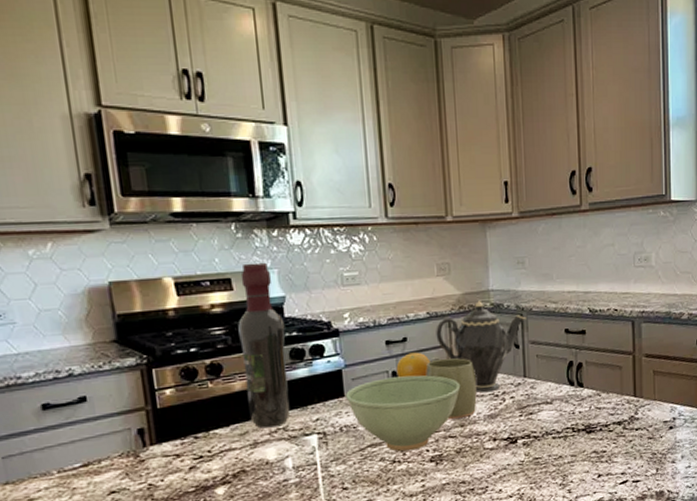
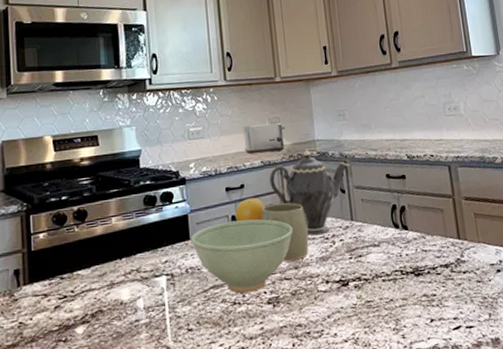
wine bottle: present [238,262,291,429] -> none [101,121,143,270]
toaster: none [407,268,456,305] -> present [243,122,285,155]

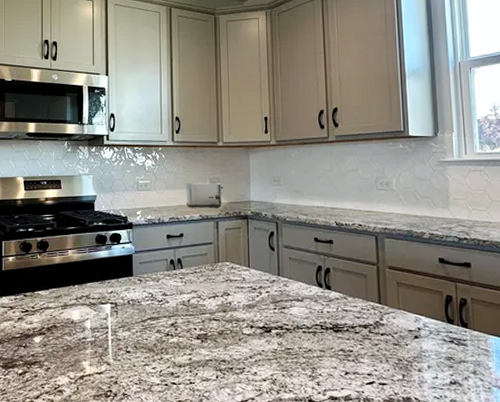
bowl: present [191,219,294,293] -> none [134,265,225,327]
fruit: present [235,198,266,222] -> none [174,246,201,267]
mug: present [261,202,309,261] -> none [197,253,238,304]
teapot: present [269,150,350,235] -> none [206,209,281,284]

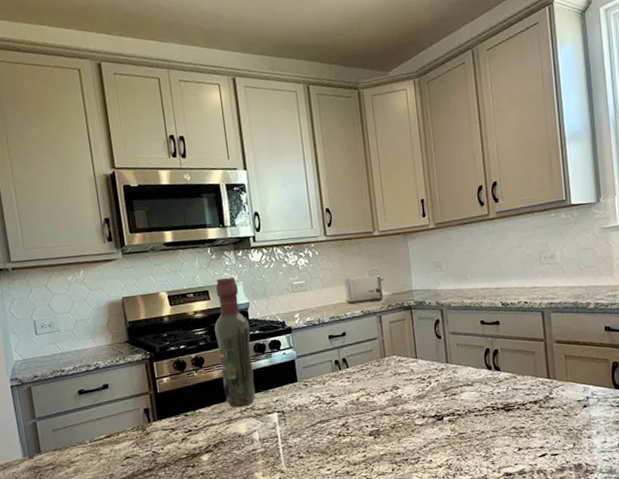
wine bottle: none [62,170,94,294] -> present [214,277,256,408]

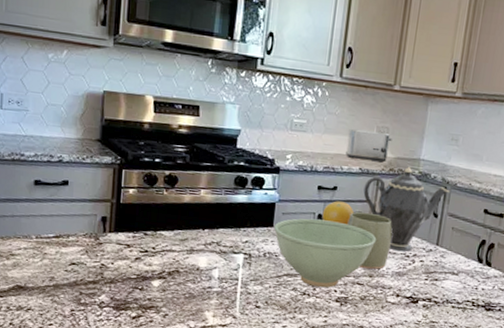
wine bottle: present [214,277,256,408] -> none [191,95,236,240]
bowl: none [298,363,392,427] -> present [274,218,377,288]
fruit: none [338,344,366,366] -> present [322,201,354,225]
mug: none [362,348,407,399] -> present [347,212,393,269]
teapot: none [369,300,446,377] -> present [363,167,450,251]

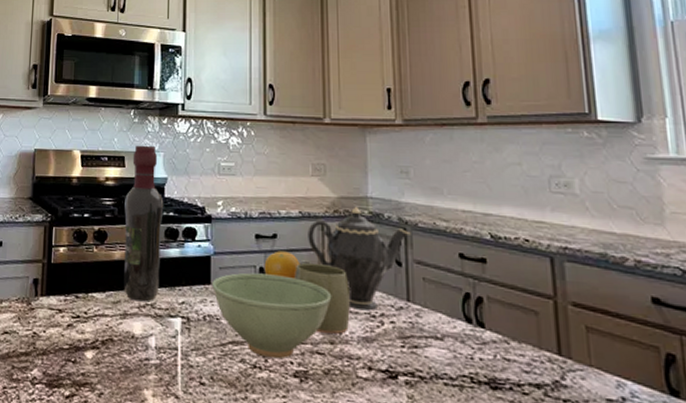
wine bottle: none [191,95,236,240] -> present [123,145,164,302]
toaster: present [346,128,392,163] -> none [281,168,331,204]

